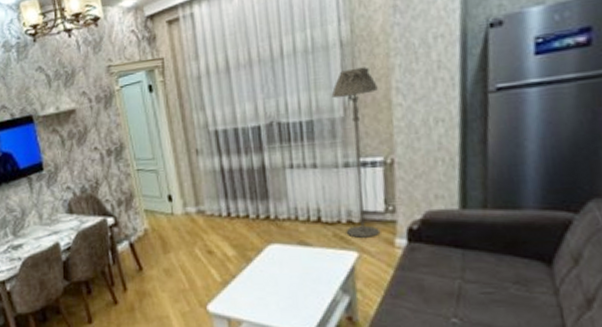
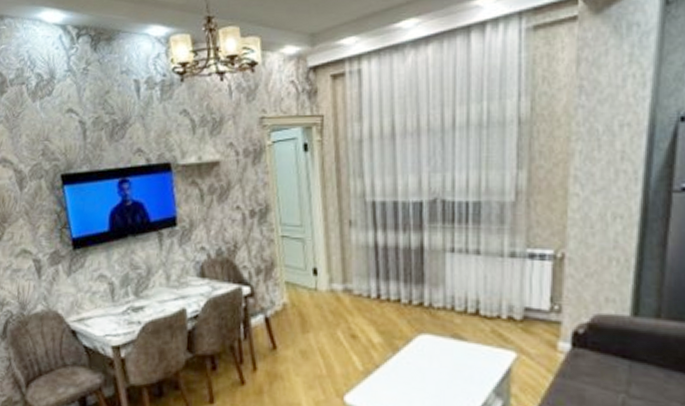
floor lamp: present [331,67,381,238] -> none [503,149,554,338]

